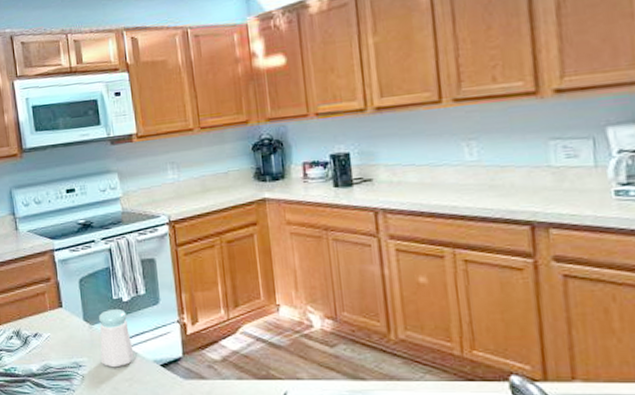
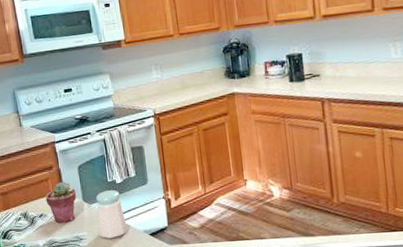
potted succulent: none [41,297,76,345] -> present [45,182,76,223]

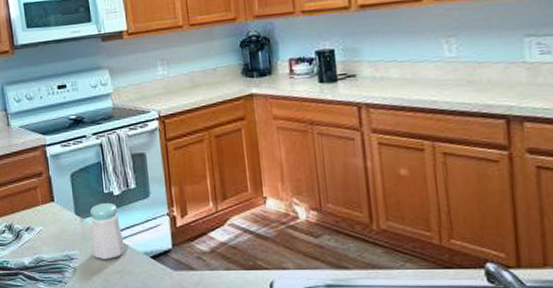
potted succulent: present [45,182,76,223] -> none [33,191,68,239]

